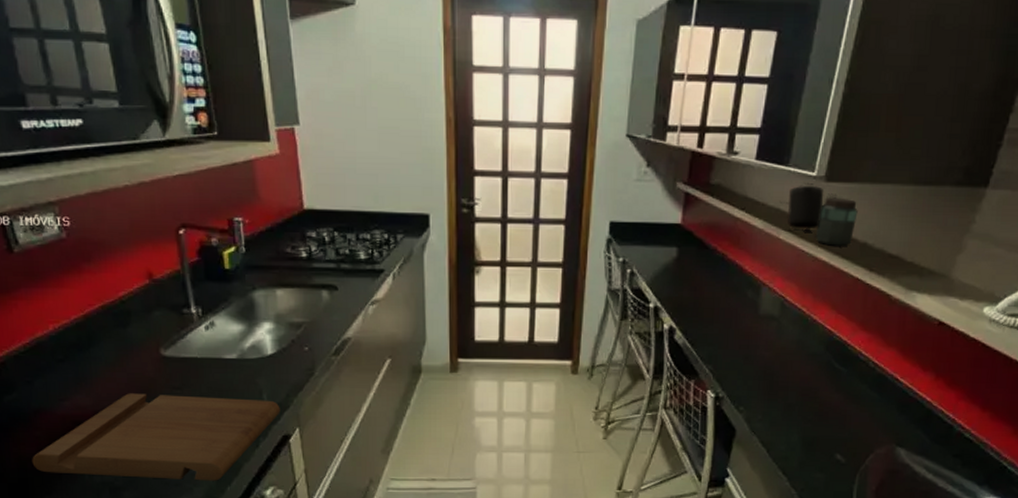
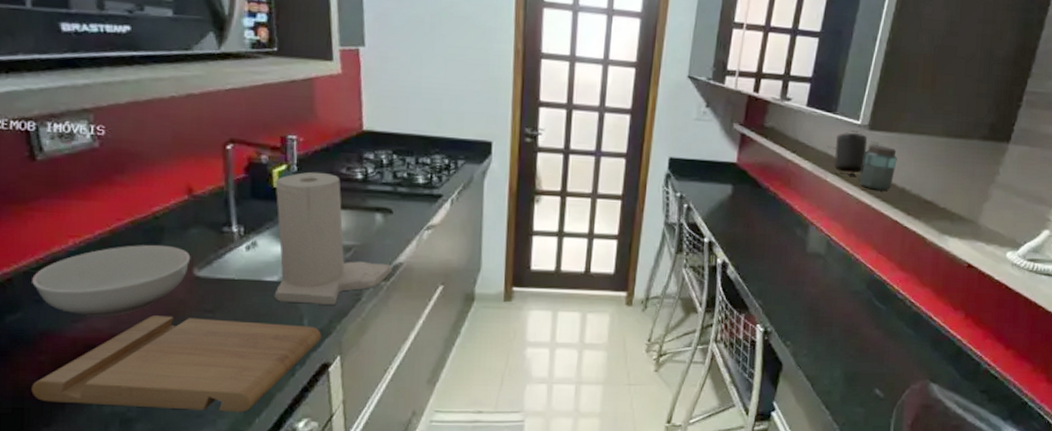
bowl: none [22,328,157,395] -> present [32,245,191,317]
paper towel: none [226,252,341,380] -> present [274,171,392,305]

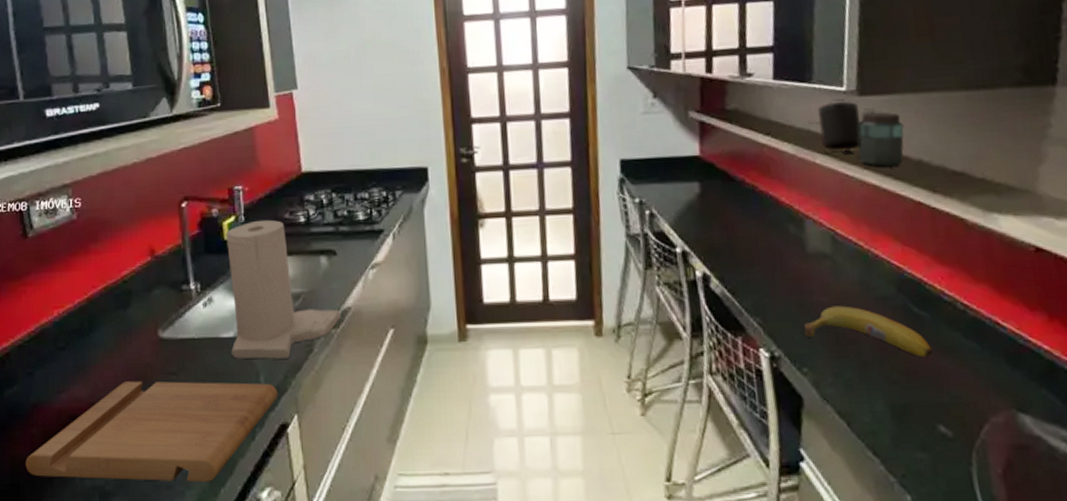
bowl: present [32,245,191,317] -> none [25,309,155,386]
fruit: none [793,295,882,339] -> present [804,305,932,358]

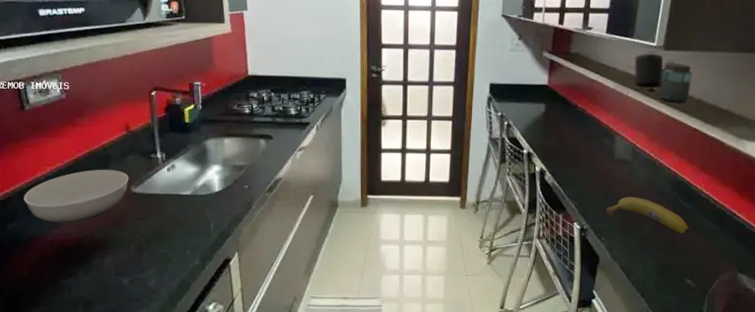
bowl: none [25,309,155,386] -> present [24,170,129,224]
cutting board: present [25,381,278,482] -> none [25,223,224,297]
paper towel: present [225,219,341,359] -> none [186,109,274,212]

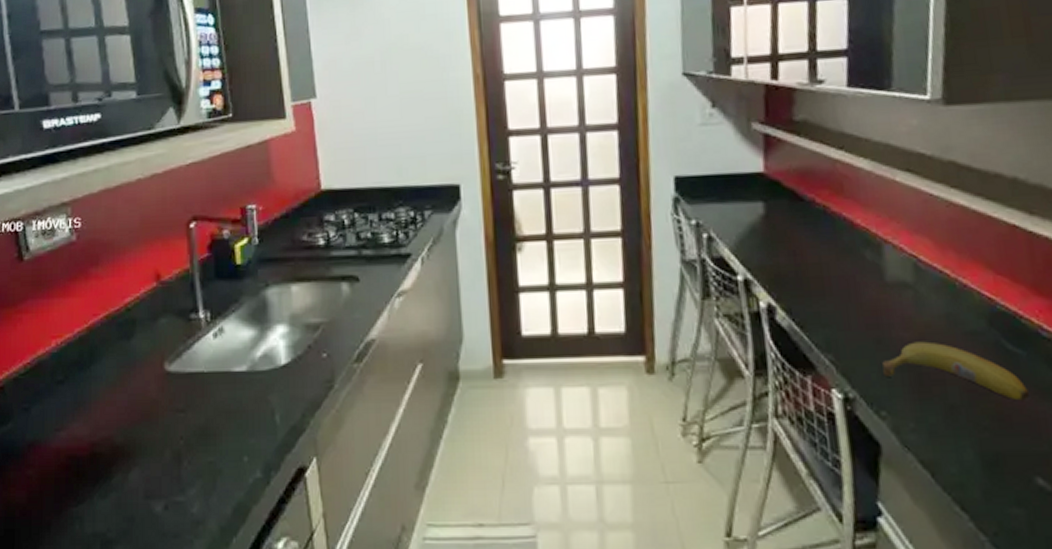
bowl: present [24,170,129,224] -> none [21,340,161,423]
canister: present [627,51,674,91] -> none [887,108,963,170]
peanut butter: present [658,63,692,102] -> none [943,123,997,185]

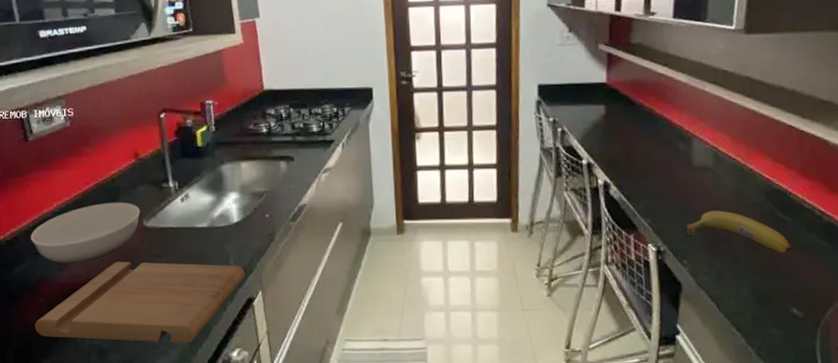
bowl: none [21,340,161,423] -> present [31,203,141,265]
cutting board: none [21,418,295,531] -> present [35,261,245,344]

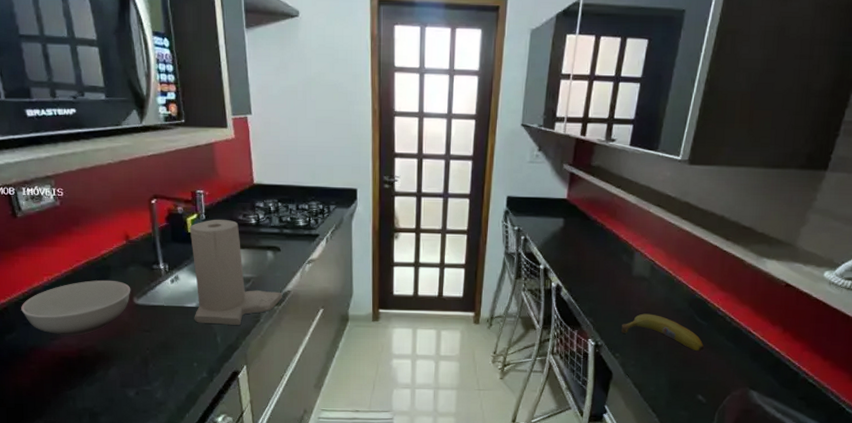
cutting board: present [35,261,245,344] -> none [27,334,231,409]
paper towel: none [199,129,298,246] -> present [189,219,282,325]

